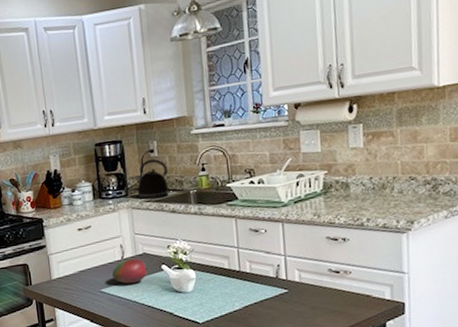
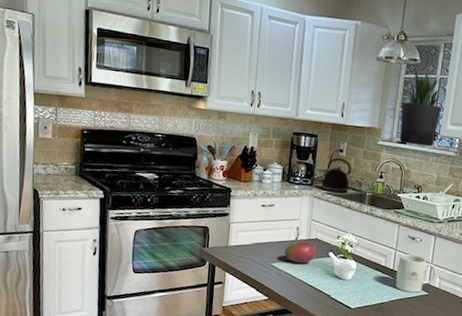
planter: none [209,35,260,127] -> present [399,66,443,147]
mug: none [243,249,293,294] -> present [395,254,437,293]

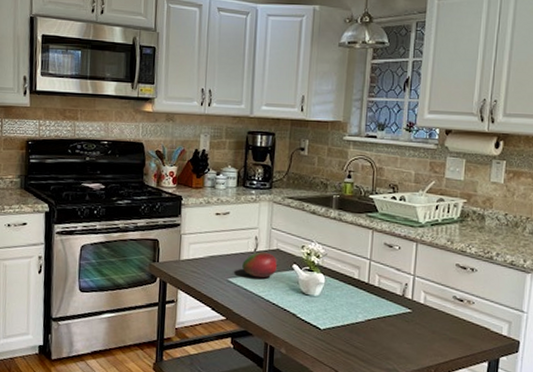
kettle: present [321,157,352,194] -> none [281,156,316,197]
mug: present [395,254,437,293] -> none [371,265,420,310]
planter: present [399,66,443,147] -> none [368,50,418,140]

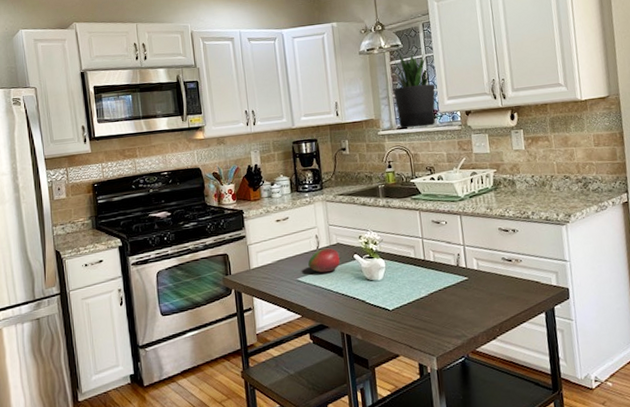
planter: none [368,50,418,140] -> present [393,51,436,129]

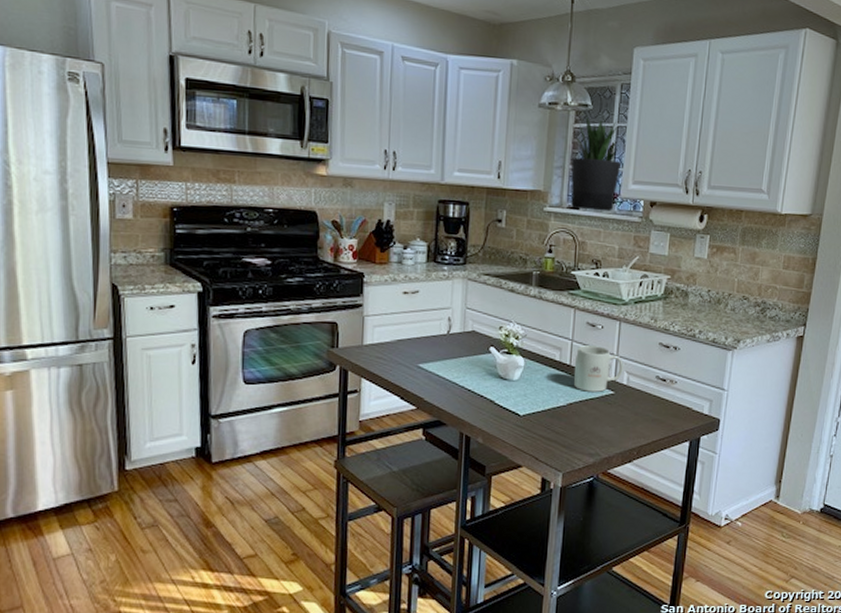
fruit: present [308,247,342,273] -> none [434,334,475,363]
mug: none [427,239,472,281] -> present [573,345,624,392]

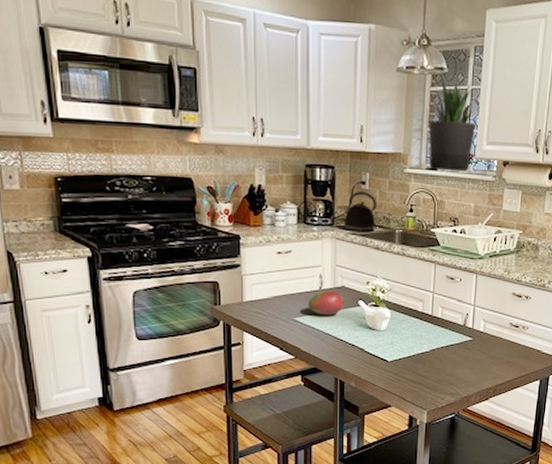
fruit: none [434,334,475,363] -> present [308,289,345,316]
kettle: none [476,229,514,274] -> present [343,191,377,233]
mug: present [573,345,624,392] -> none [435,297,480,339]

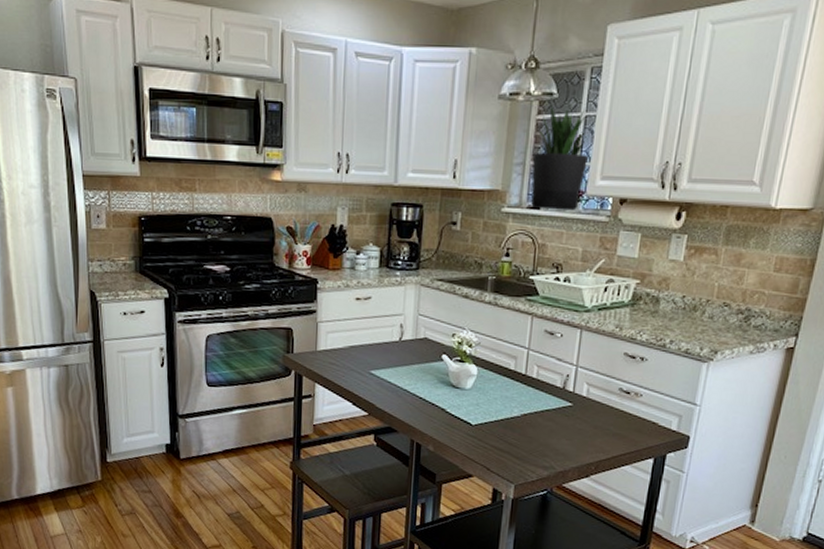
fruit: present [308,289,345,316] -> none [386,341,427,370]
kettle: present [343,191,377,233] -> none [429,232,469,279]

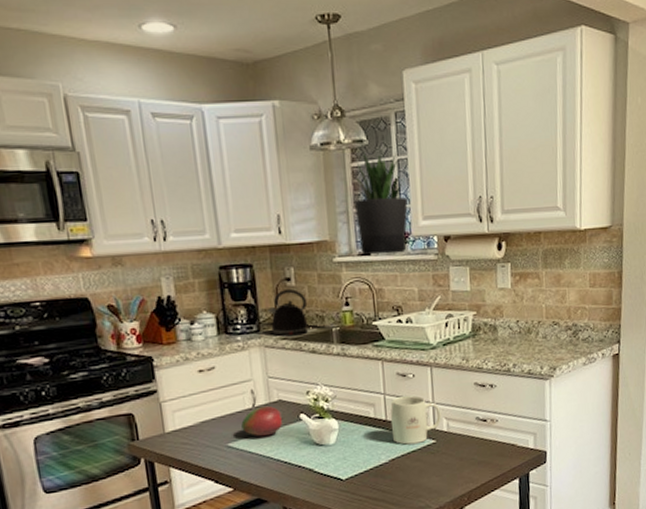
fruit: none [386,341,427,370] -> present [241,405,285,437]
kettle: none [429,232,469,279] -> present [268,288,310,337]
mug: none [528,354,584,404] -> present [390,396,442,445]

